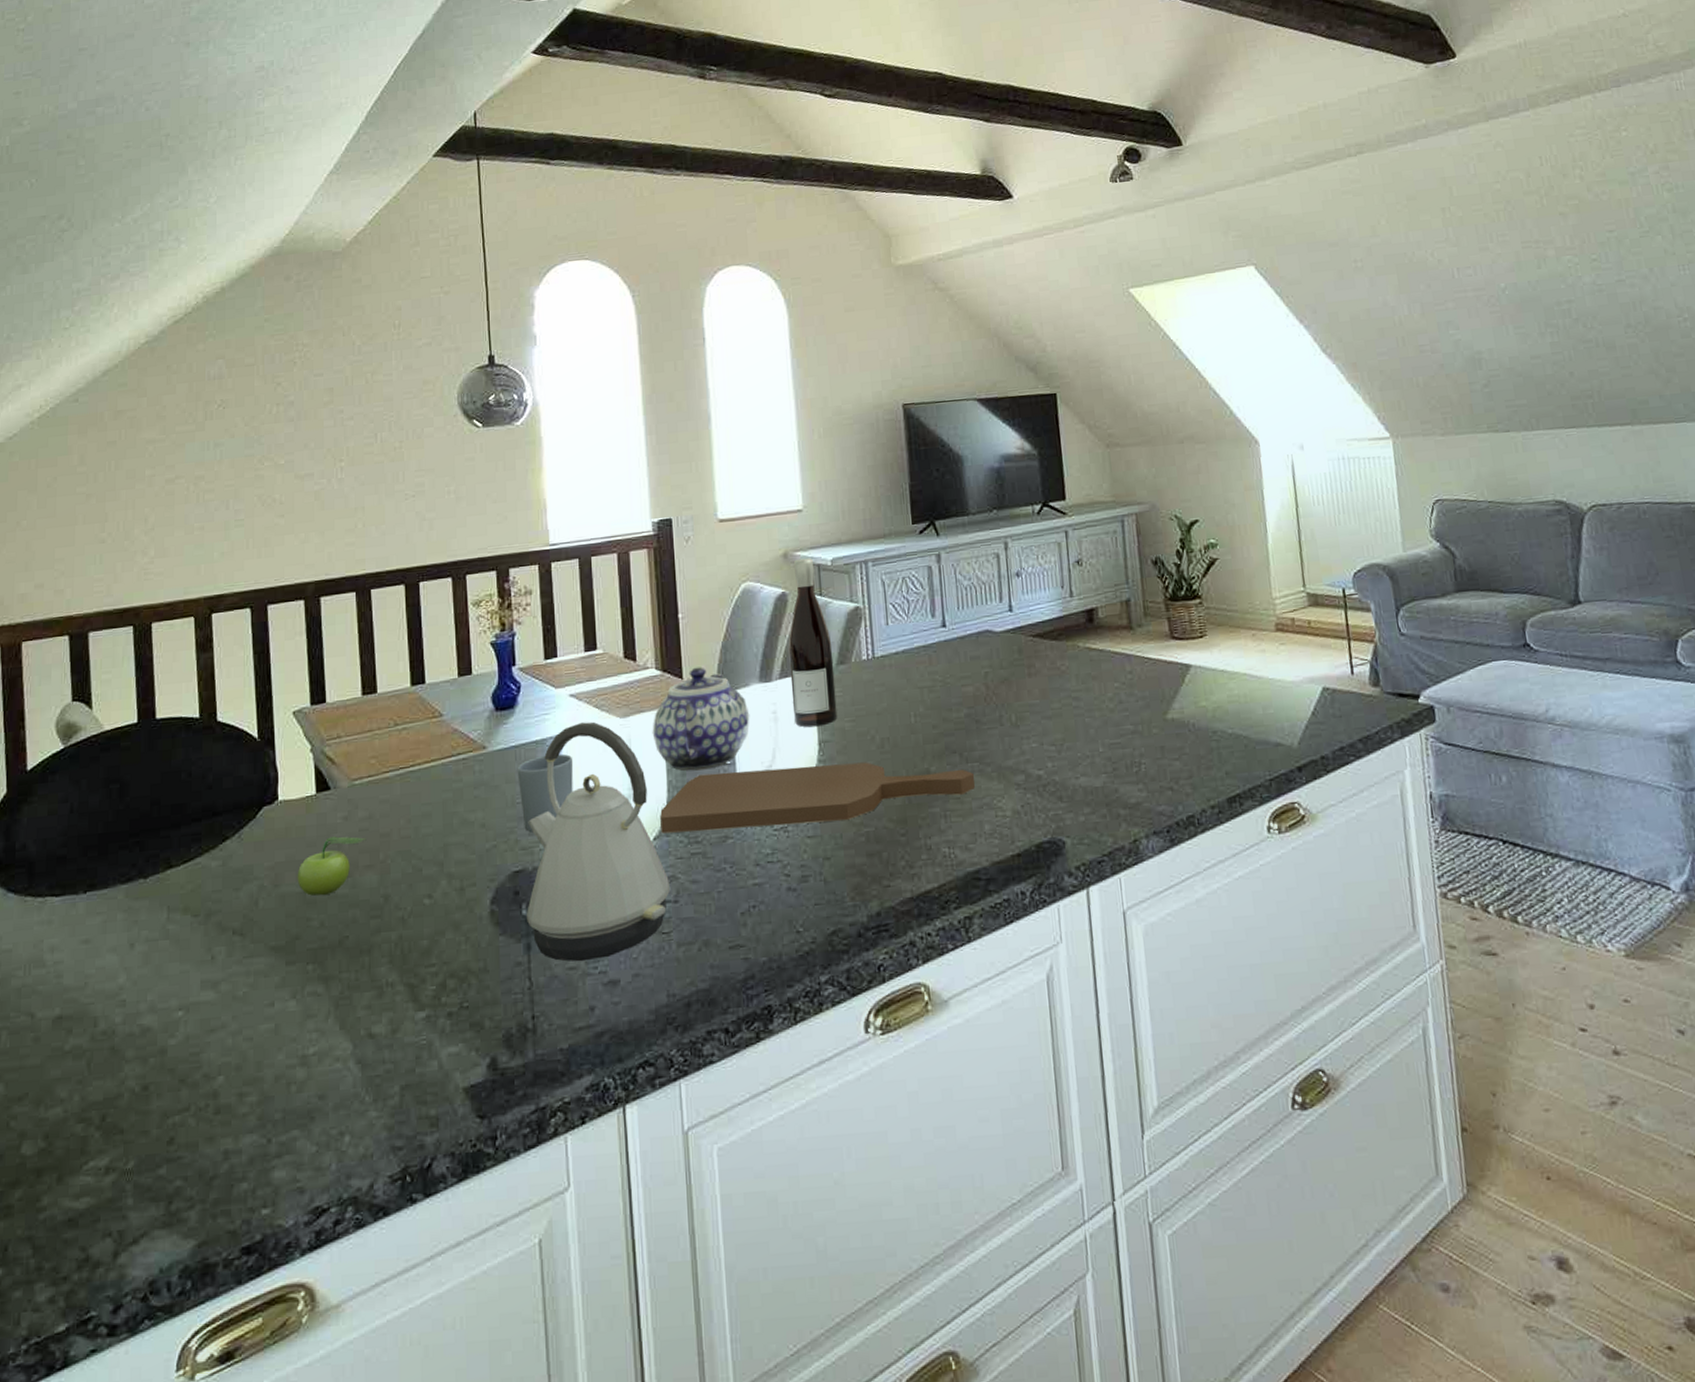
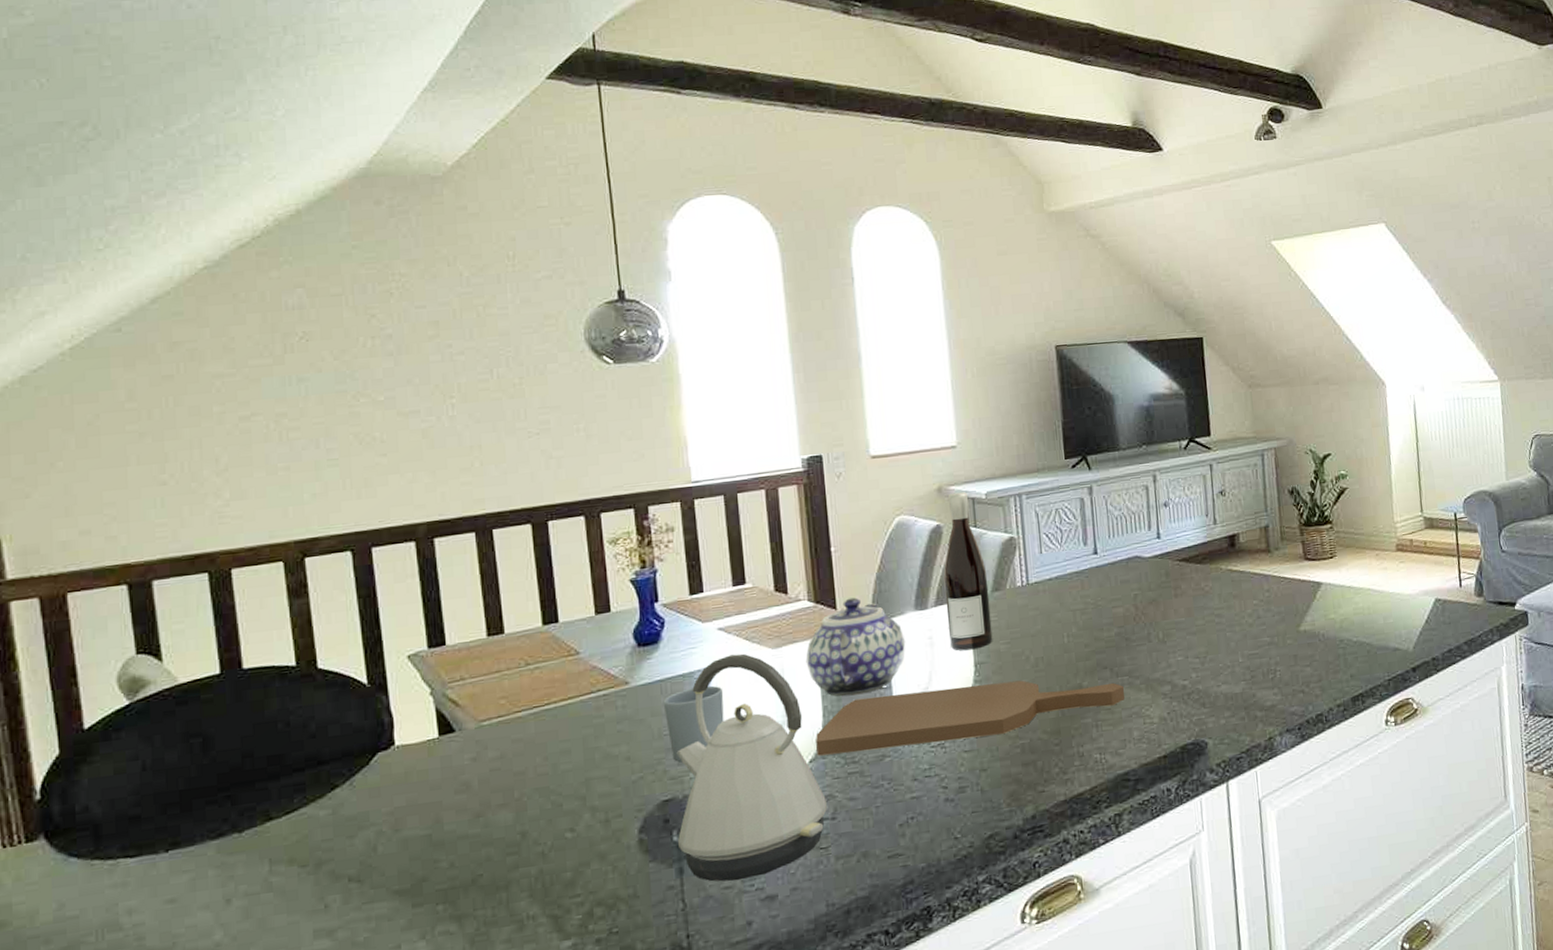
fruit: present [297,836,366,896] -> none [420,777,499,838]

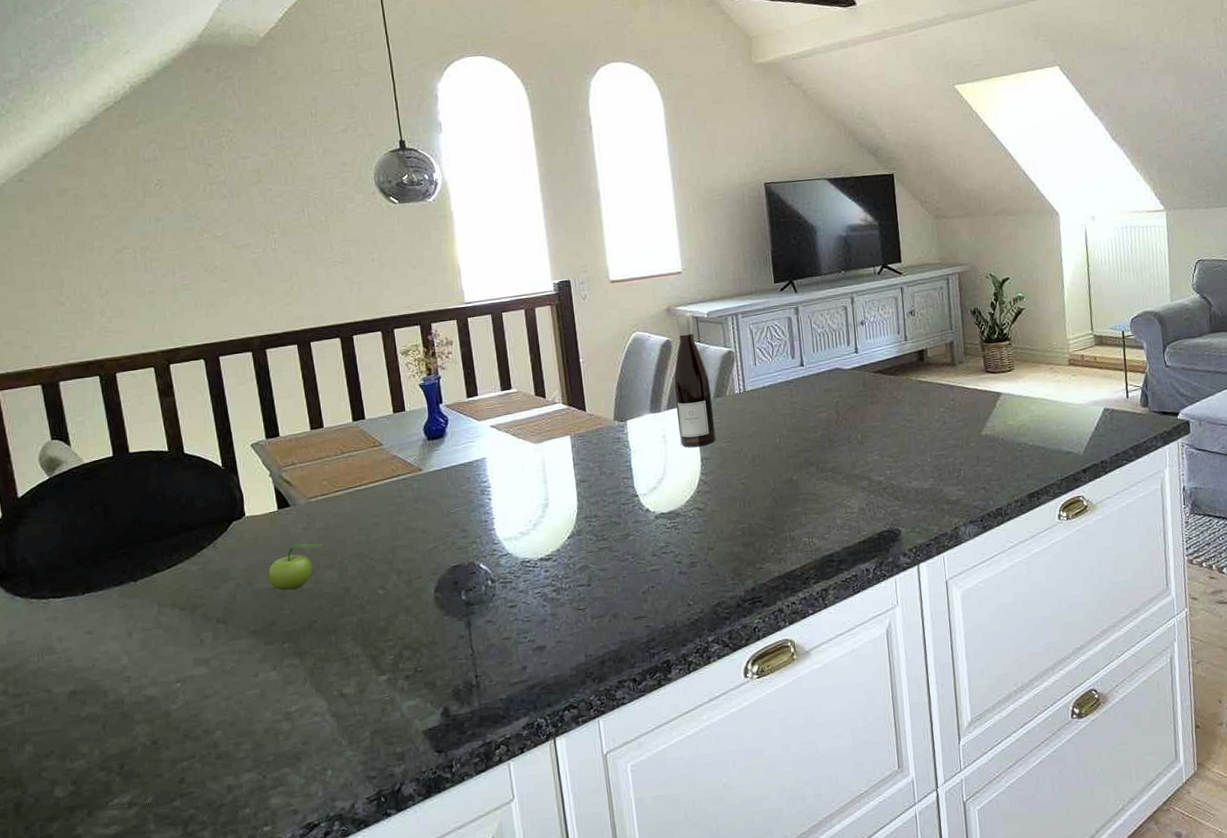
fruit: none [420,777,499,838] -> present [267,543,325,591]
mug: present [663,685,724,763] -> none [449,473,499,536]
kettle: present [676,653,827,882] -> none [461,447,583,634]
teapot: present [805,597,906,696] -> none [562,401,644,484]
cutting board: present [816,680,1124,756] -> none [572,474,829,534]

